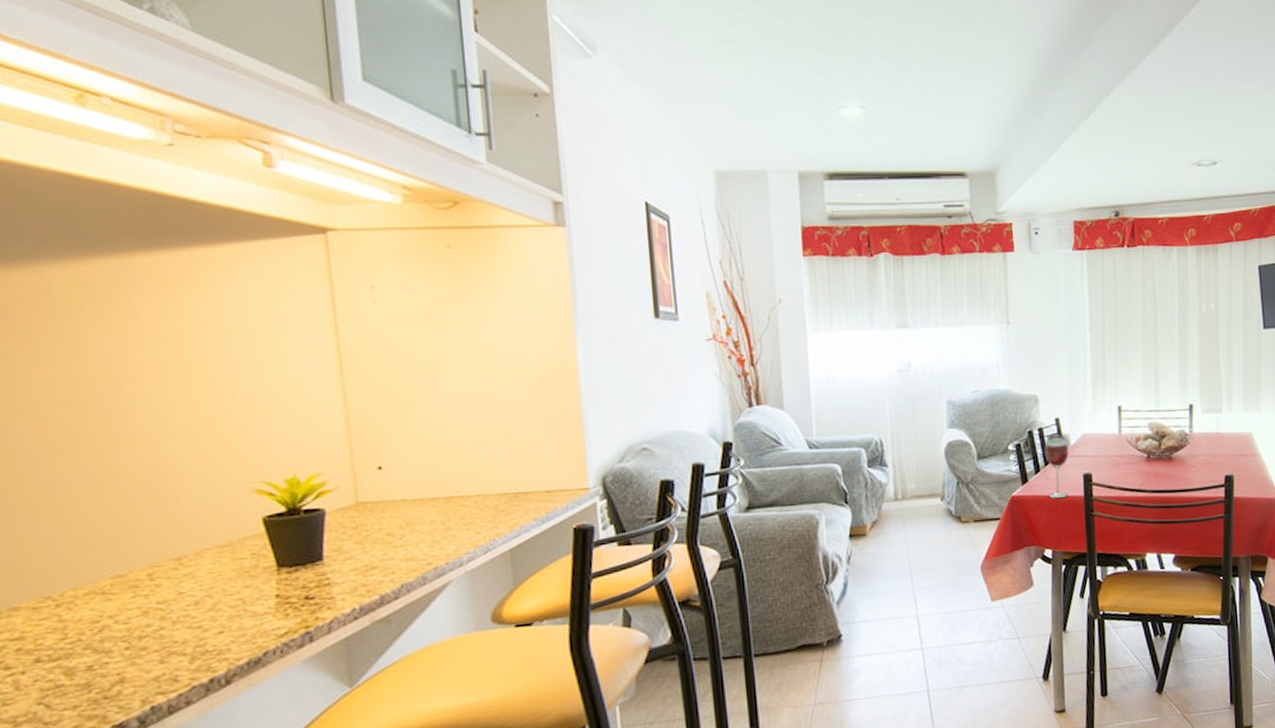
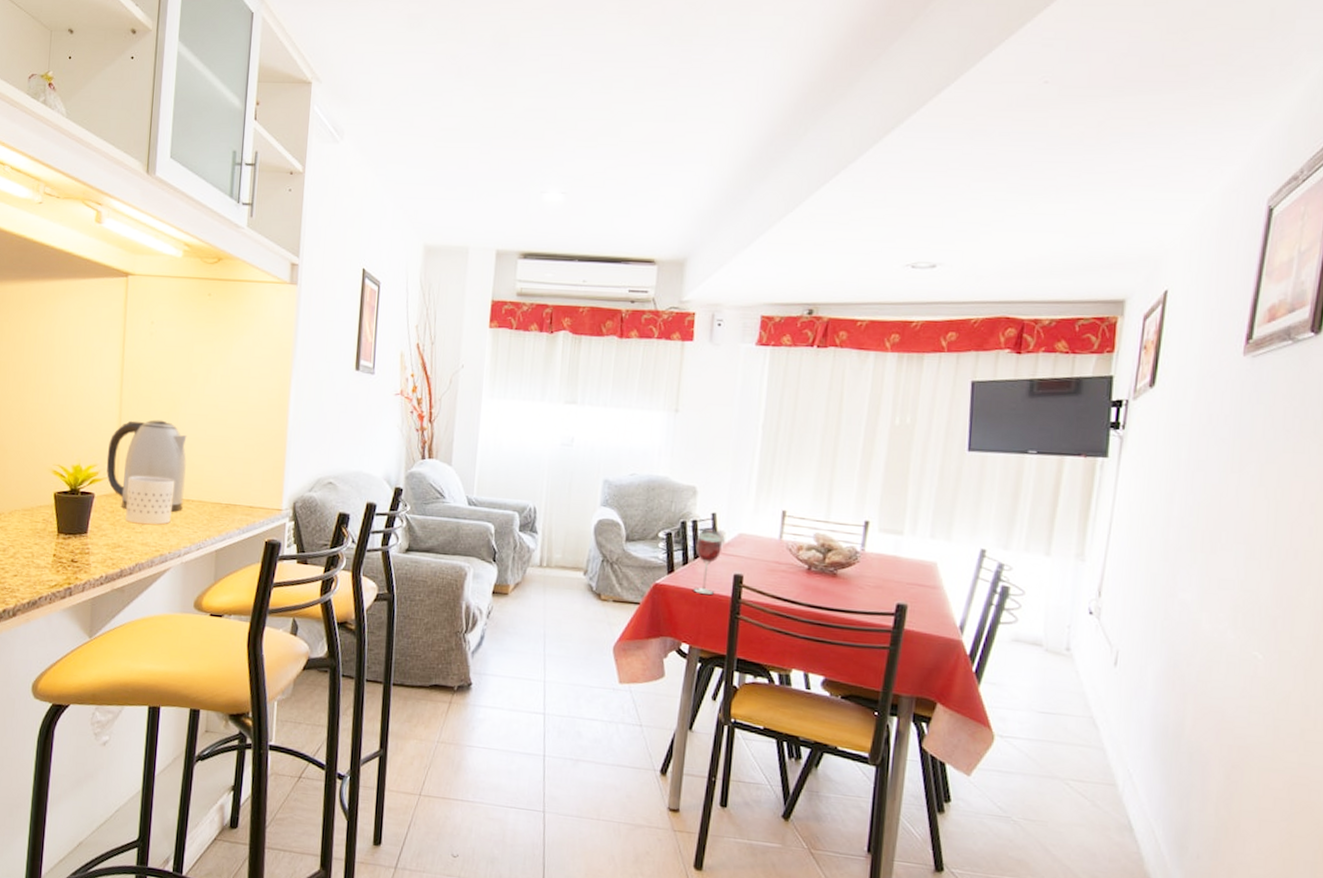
kettle: none [334,405,456,522] -> present [106,419,187,513]
mug: none [372,474,442,537] -> present [125,475,175,526]

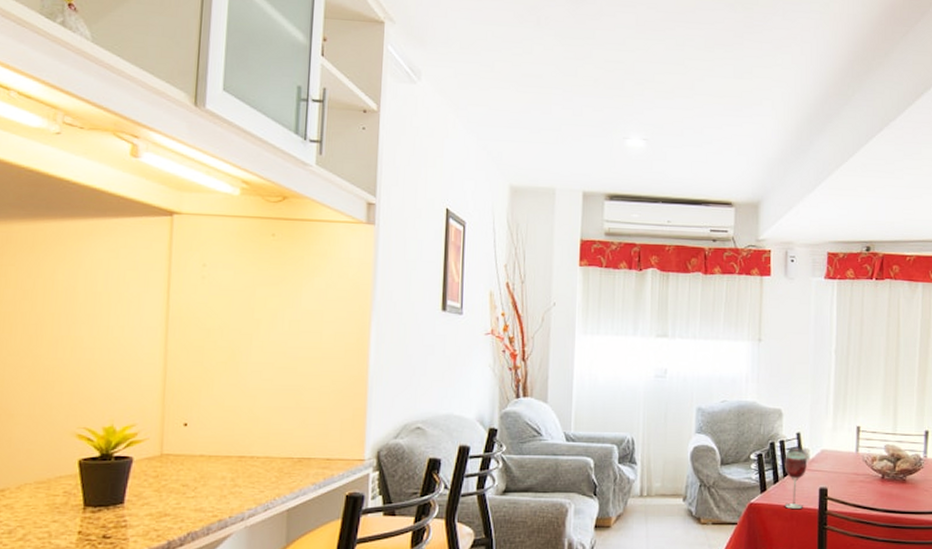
kettle: present [106,419,187,513] -> none [147,371,249,473]
mug: present [125,475,175,526] -> none [173,433,236,488]

